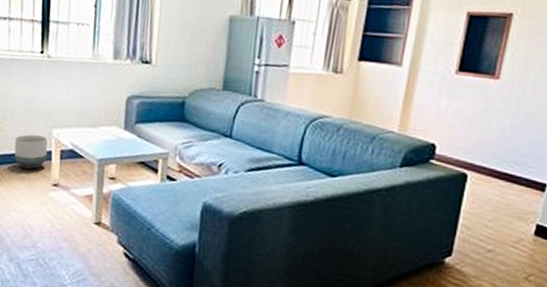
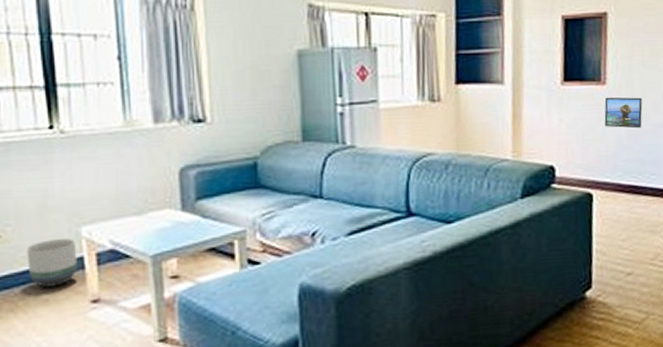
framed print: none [491,90,533,124] -> present [604,97,643,129]

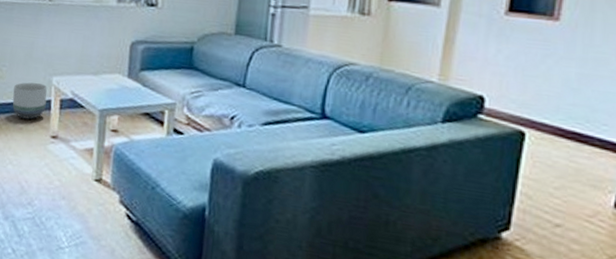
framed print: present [604,97,643,129] -> none [551,34,603,73]

